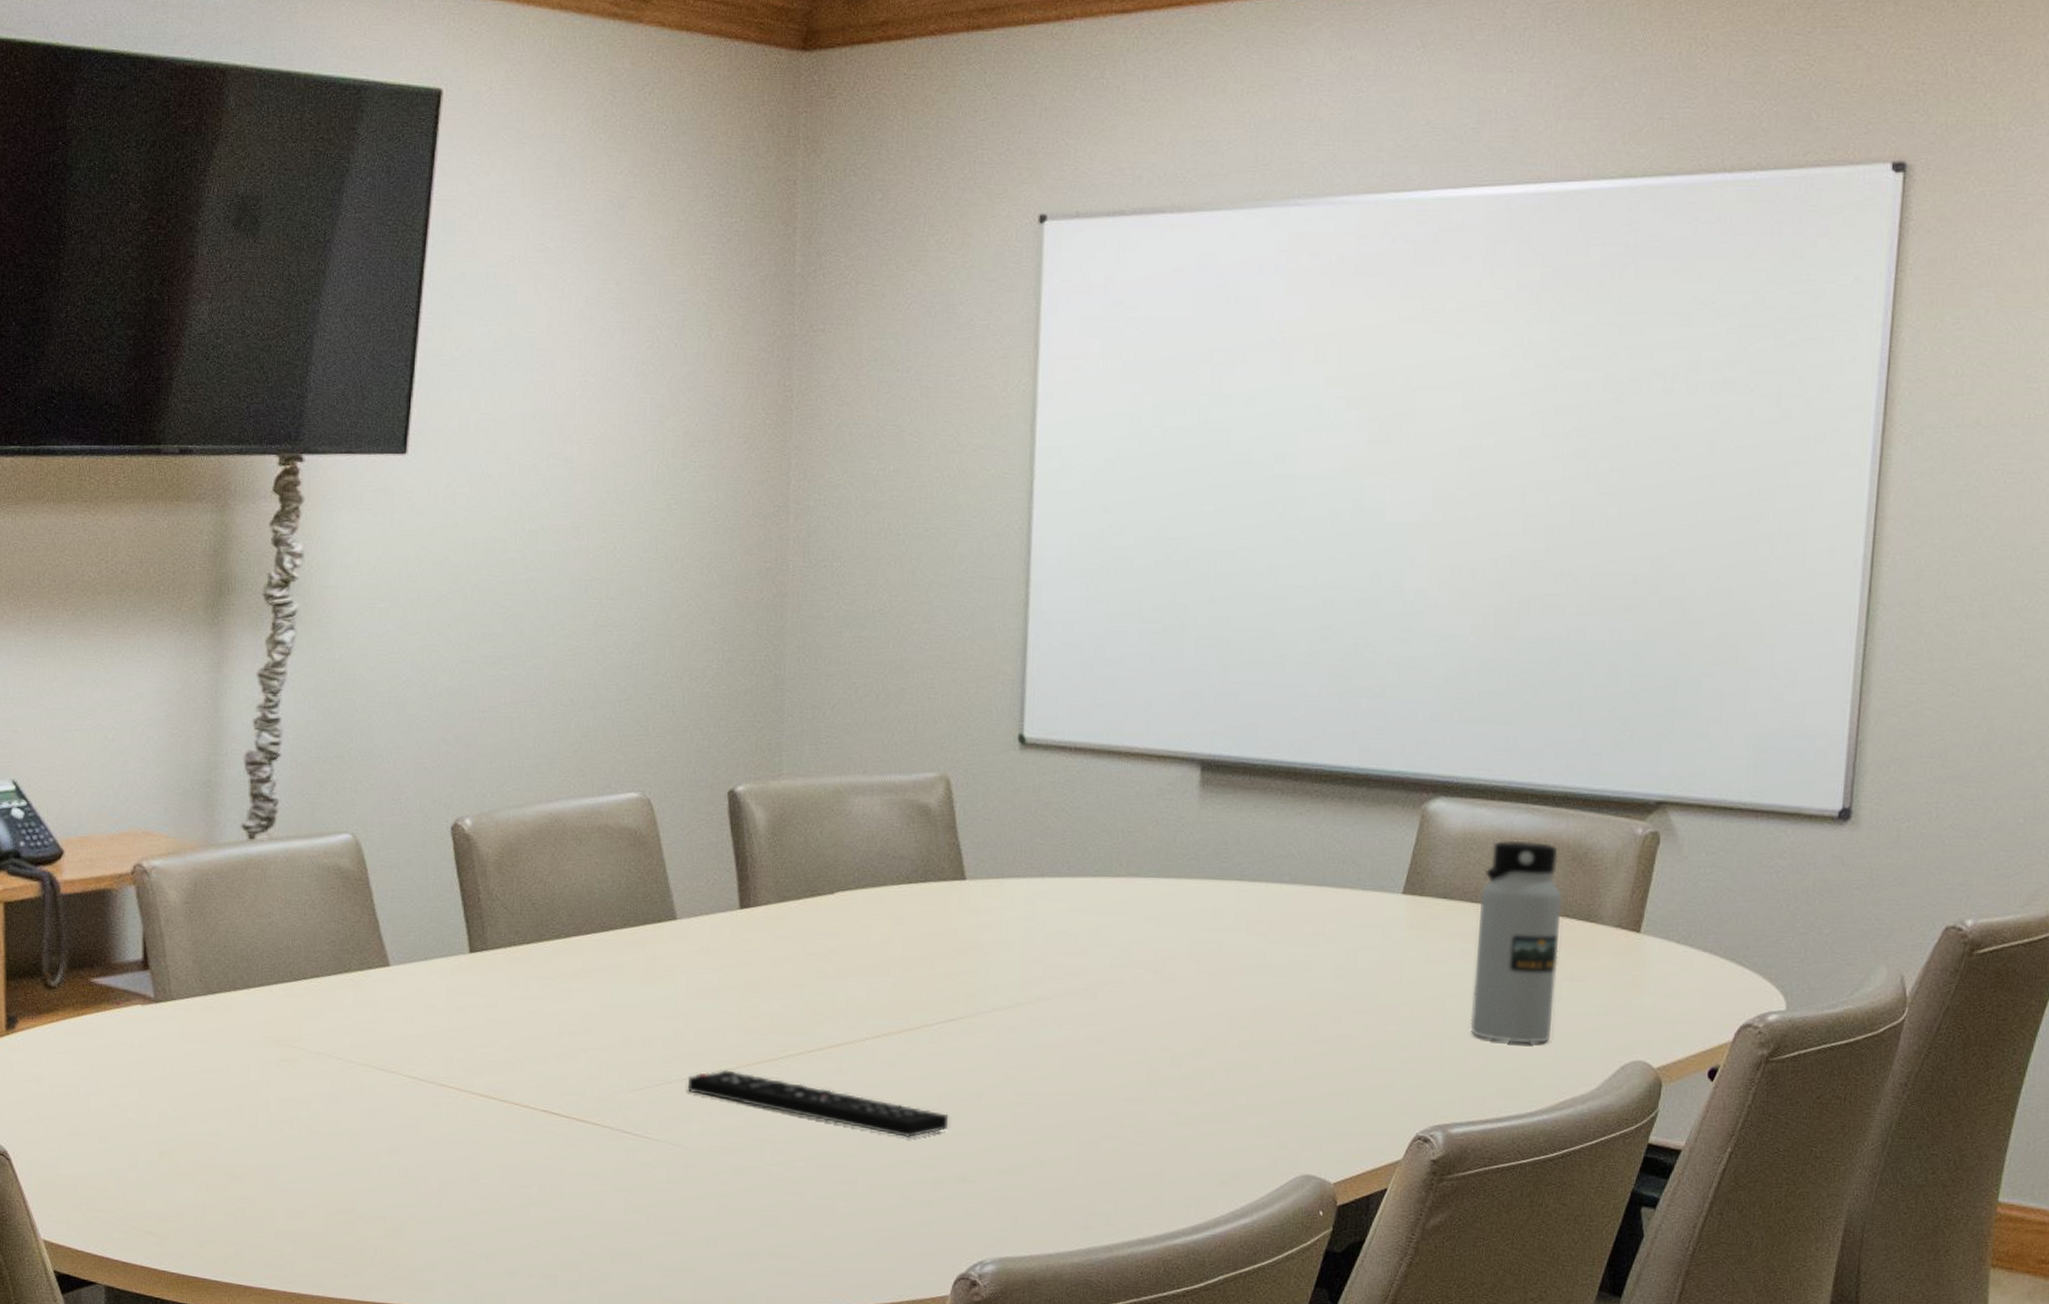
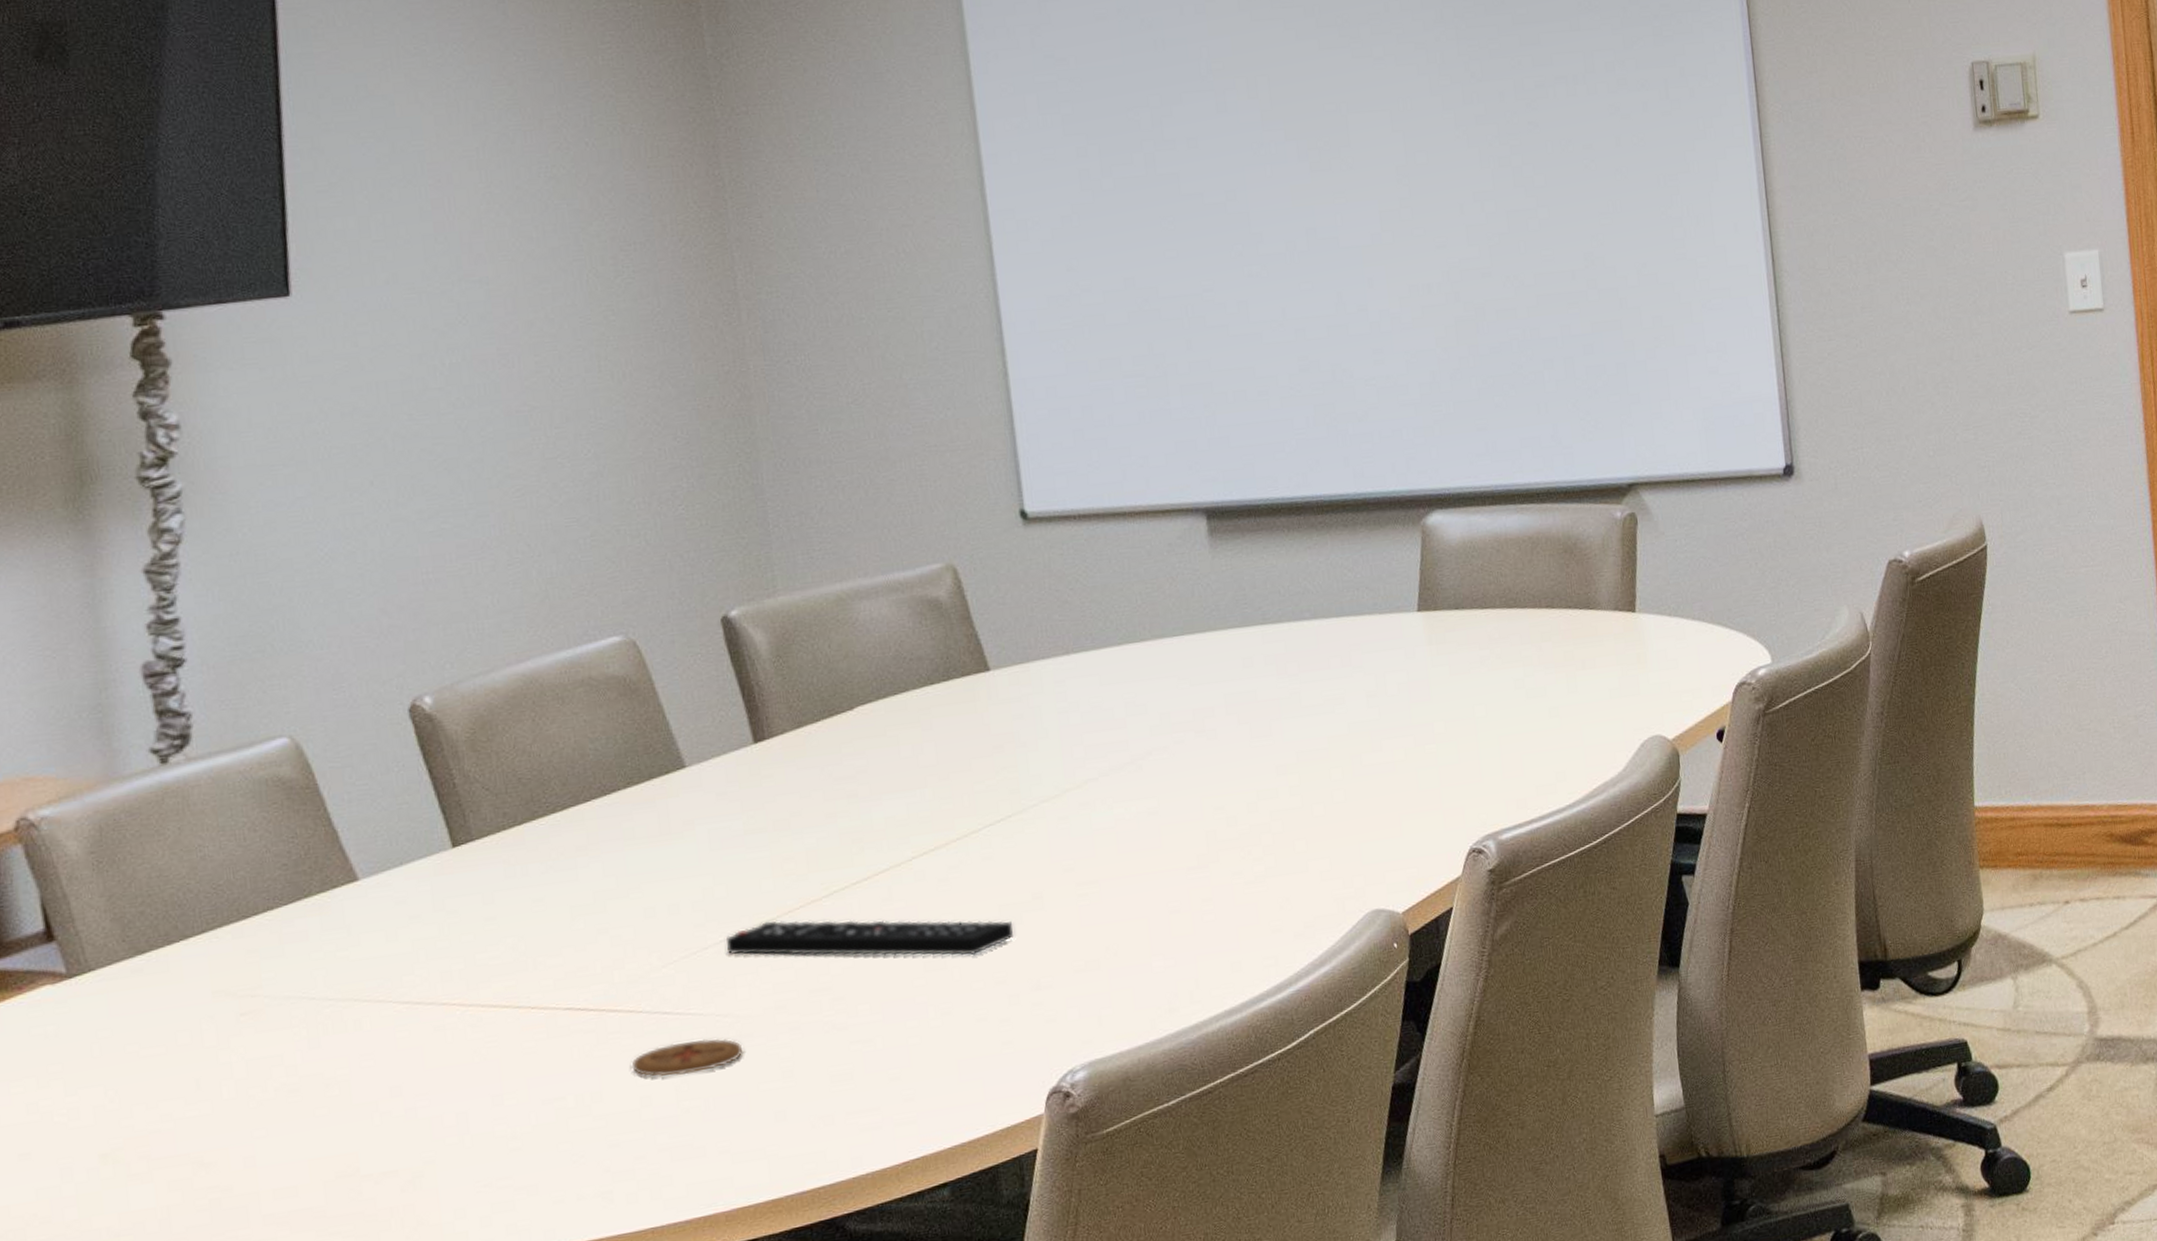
coaster: none [591,1160,688,1190] -> present [632,1038,744,1077]
water bottle: present [1469,840,1562,1044] -> none [1488,539,1574,741]

